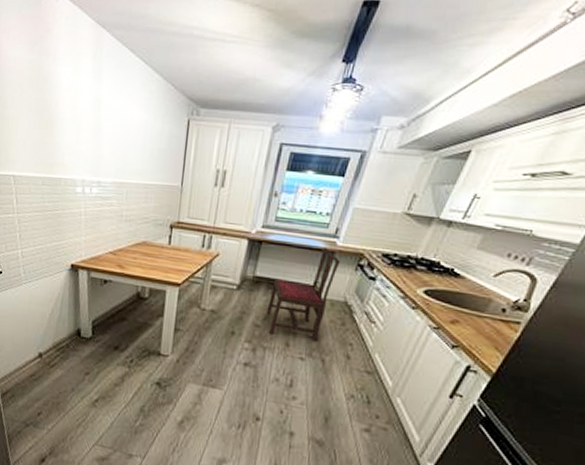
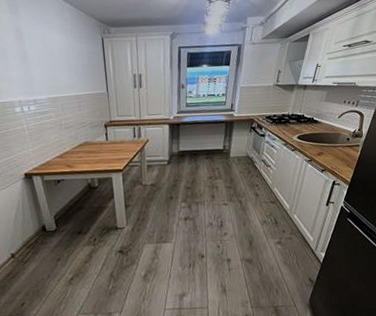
dining chair: present [267,248,341,342] -> none [193,120,239,192]

